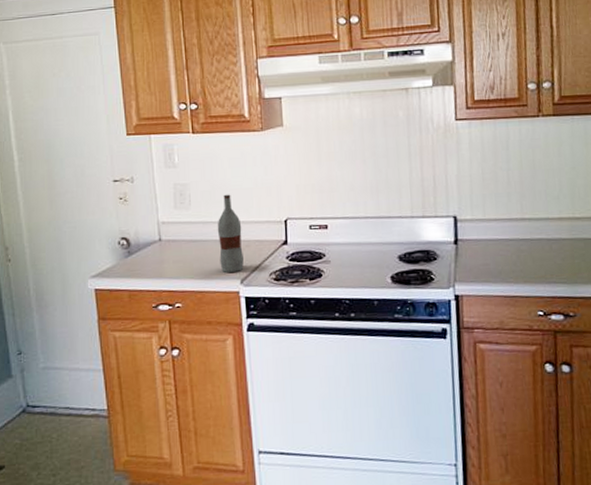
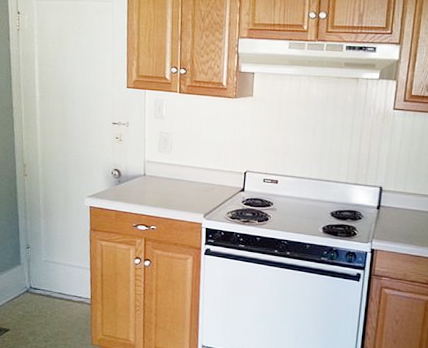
bottle: present [217,194,244,272] -> none [189,145,210,208]

